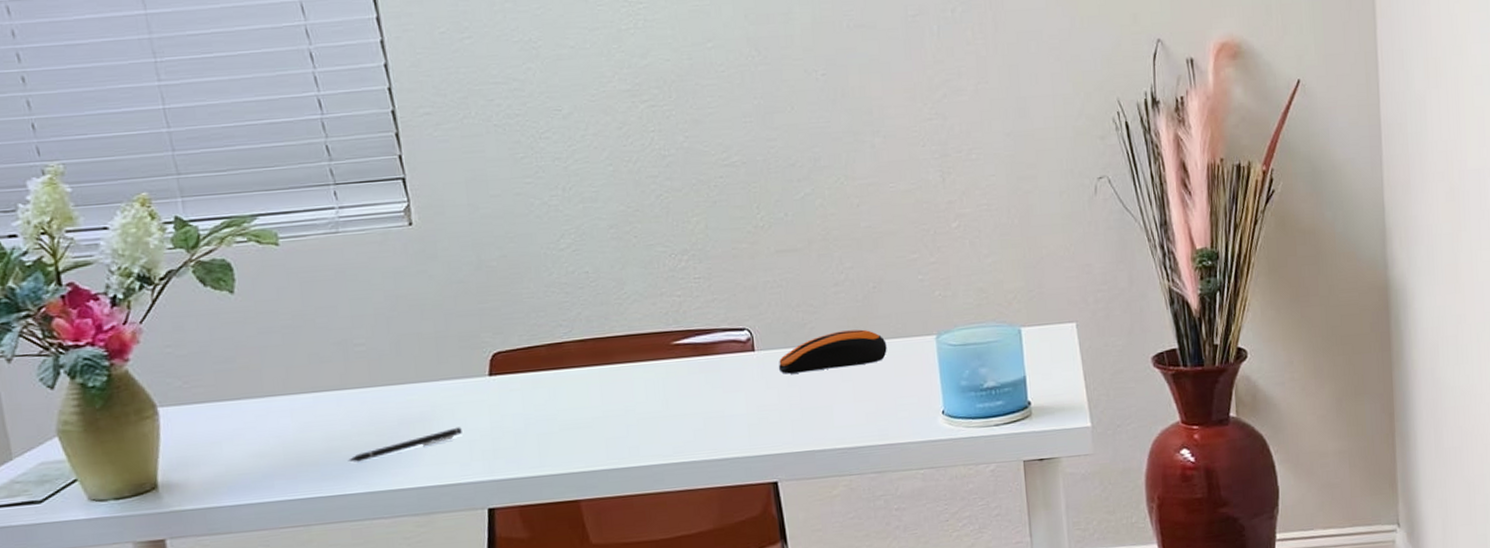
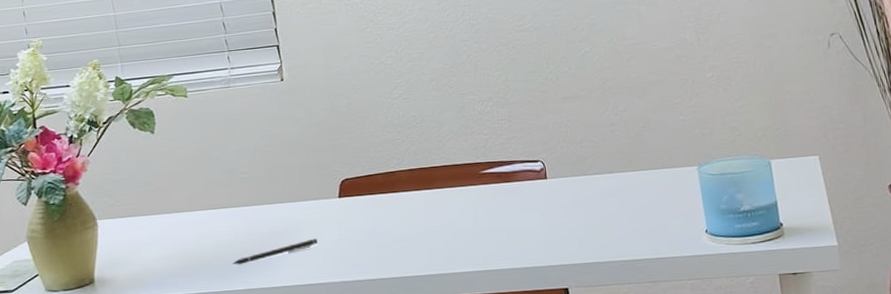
computer mouse: present [779,329,887,374] -> none [567,161,657,198]

